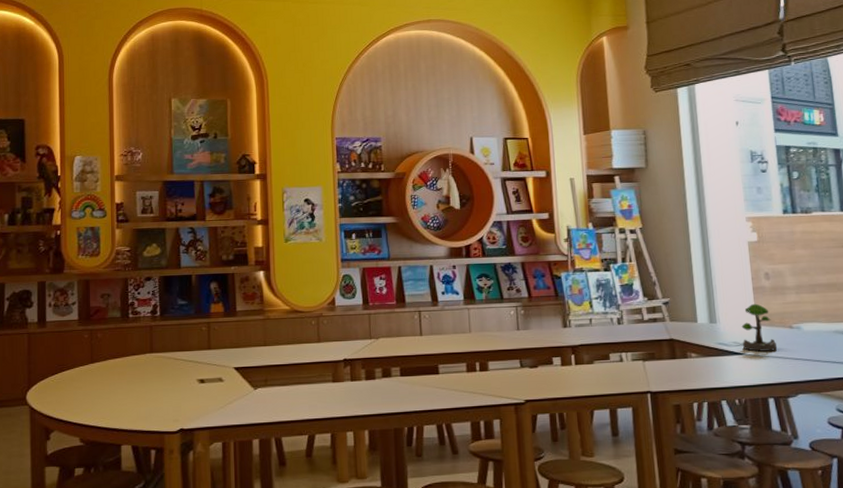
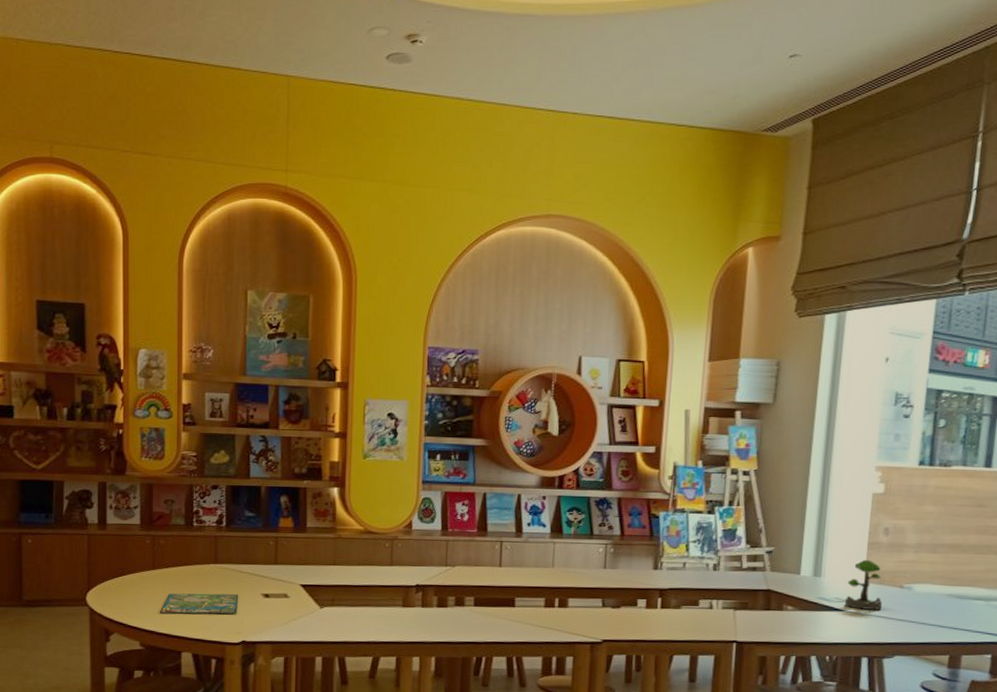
board game: none [98,382,175,407] -> present [159,593,239,614]

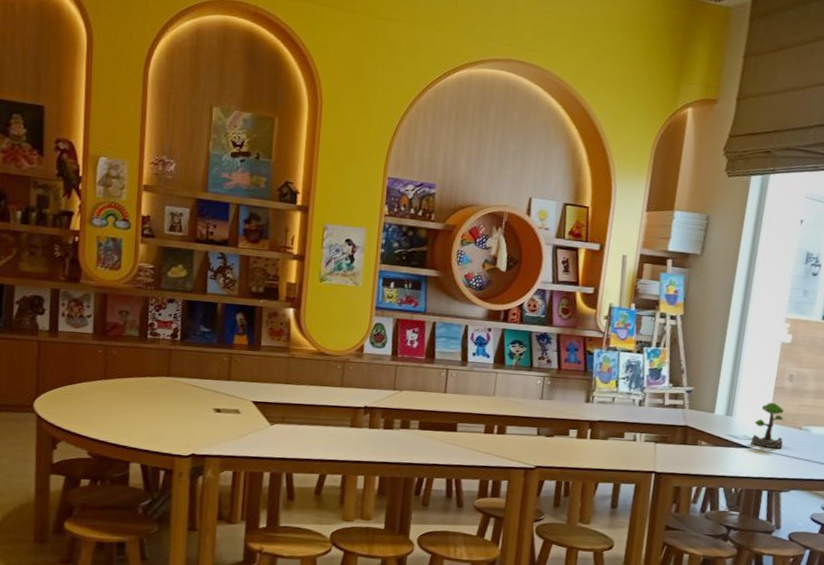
board game: present [159,593,239,614] -> none [109,403,190,427]

